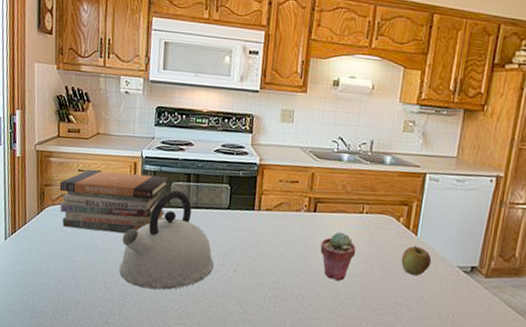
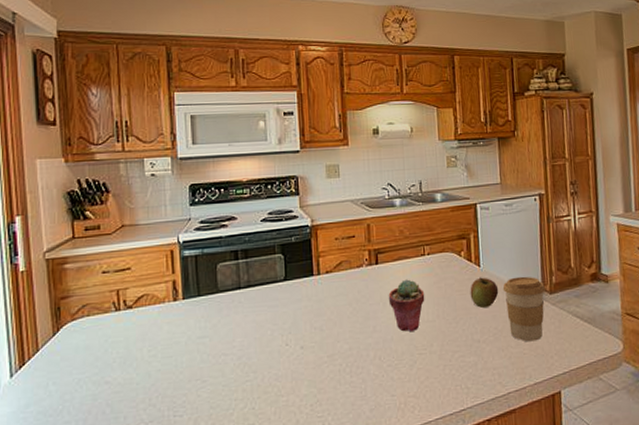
book stack: present [59,170,169,234] -> none [80,259,214,344]
kettle: present [119,190,214,290] -> none [165,271,277,395]
coffee cup: none [434,253,482,319] -> present [502,276,545,342]

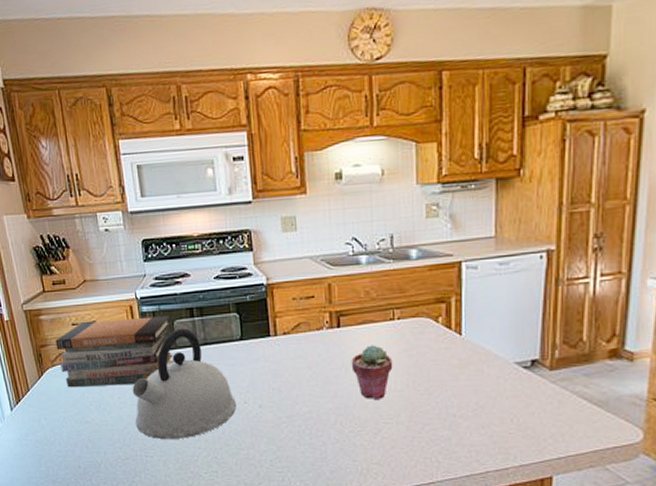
book stack: none [80,259,214,344] -> present [55,316,174,388]
kettle: none [165,271,277,395] -> present [132,328,236,440]
apple: present [470,277,499,308] -> none [447,346,483,380]
coffee cup: present [502,276,545,342] -> none [488,348,544,421]

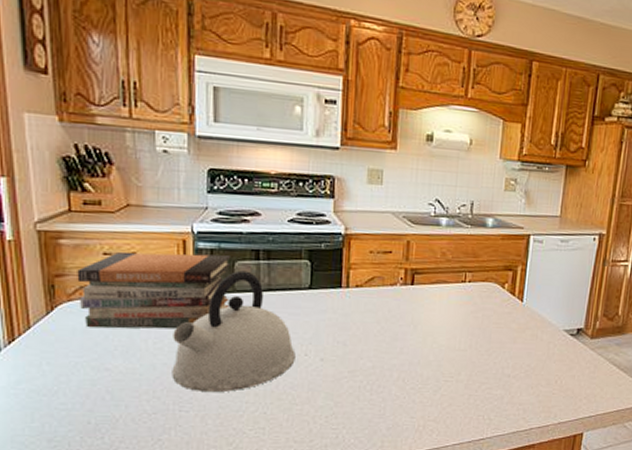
potted succulent: present [351,345,393,401] -> none [420,304,460,359]

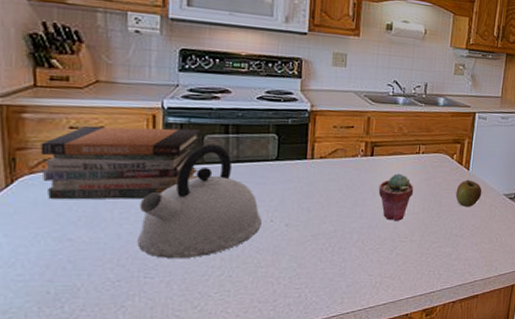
potted succulent: none [420,304,460,359] -> present [378,173,414,222]
apple: none [507,312,539,343] -> present [455,180,482,207]

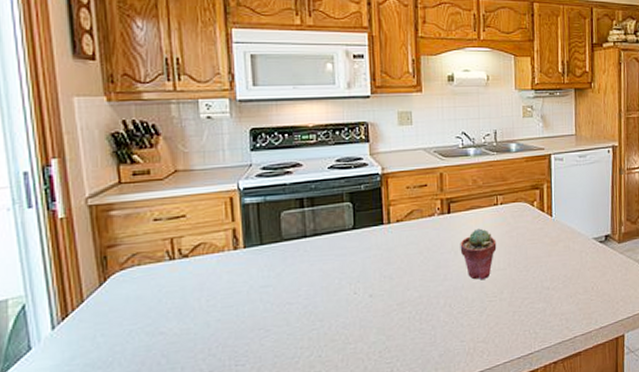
book stack: present [40,126,201,200] -> none [129,207,278,294]
kettle: present [137,143,262,259] -> none [225,219,345,344]
apple: present [455,180,482,207] -> none [541,226,570,256]

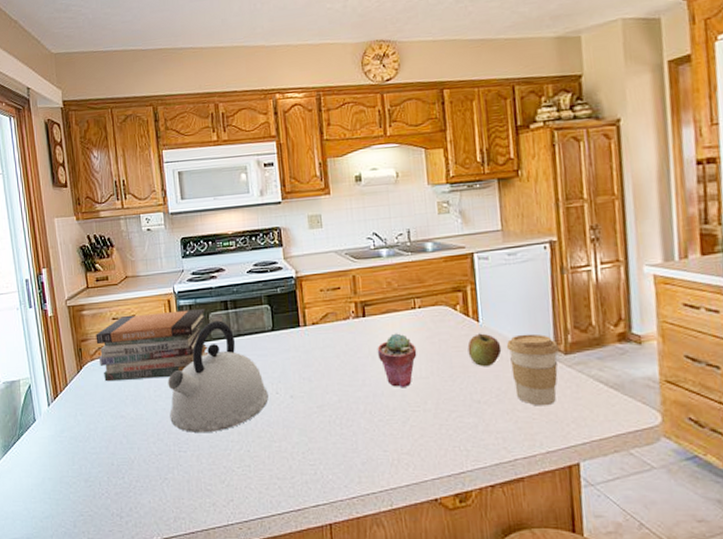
book stack: none [129,207,278,294] -> present [96,309,209,382]
kettle: none [225,219,345,344] -> present [167,320,269,434]
apple: none [541,226,570,256] -> present [467,333,502,366]
coffee cup: none [573,226,614,289] -> present [506,333,559,406]

